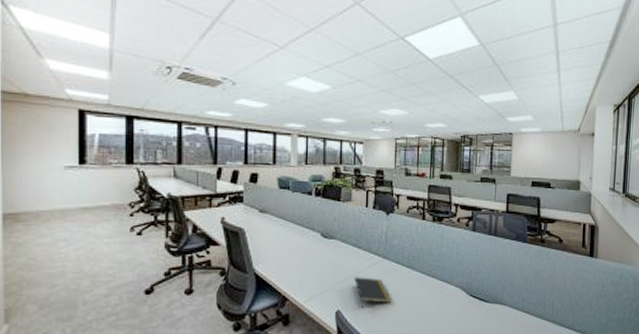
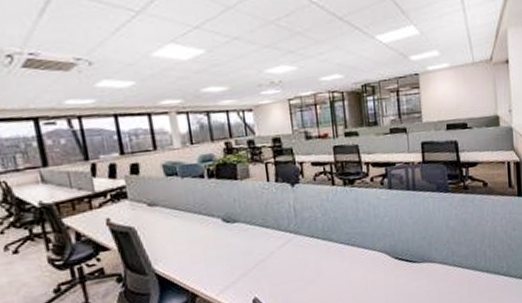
notepad: present [354,276,392,307] -> none [267,257,312,291]

